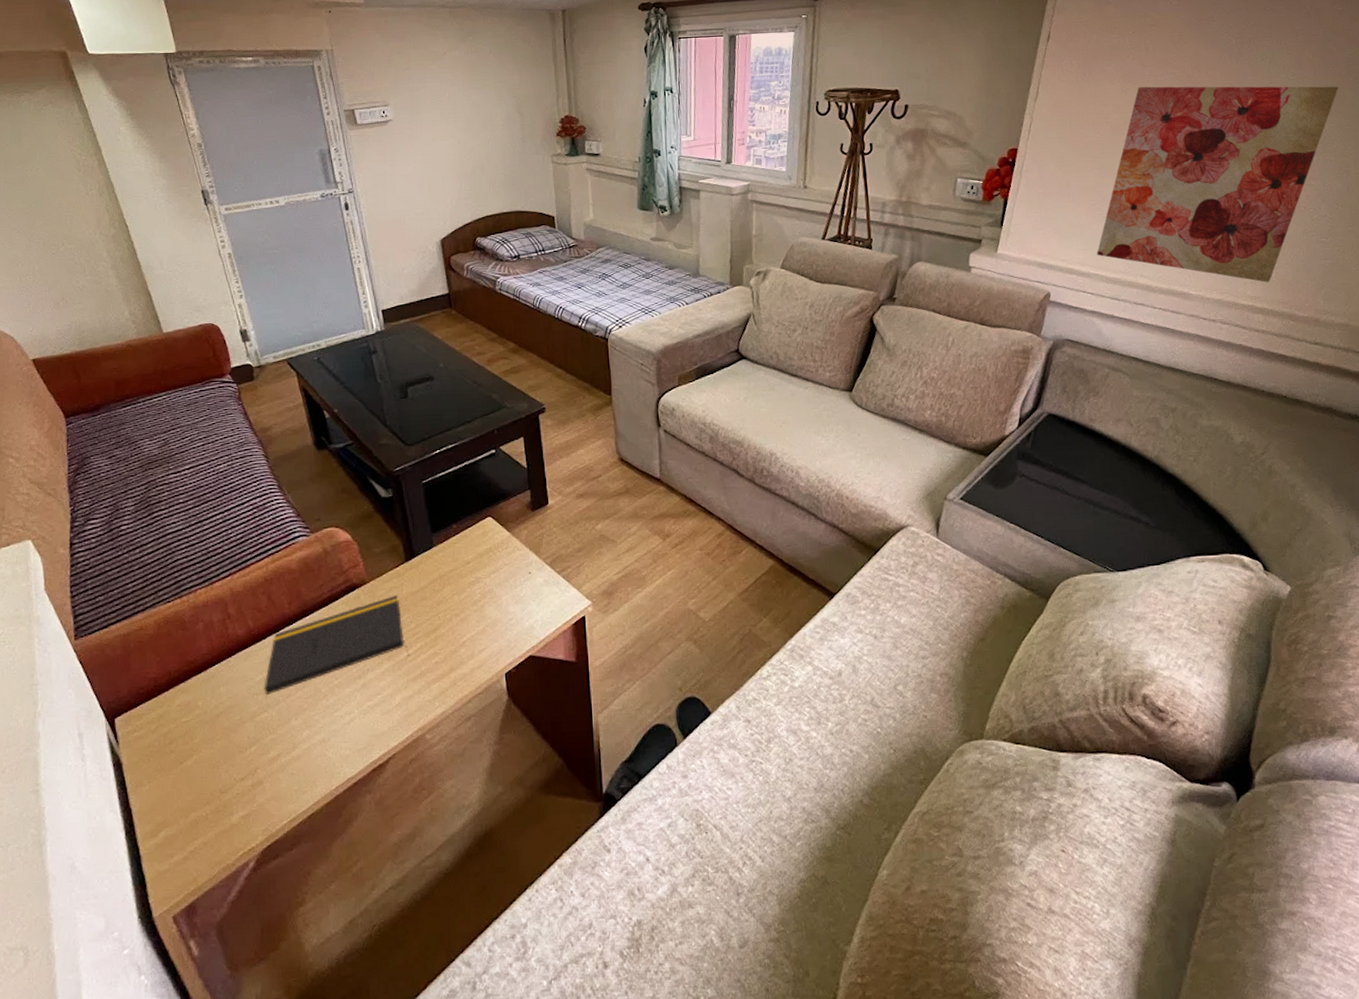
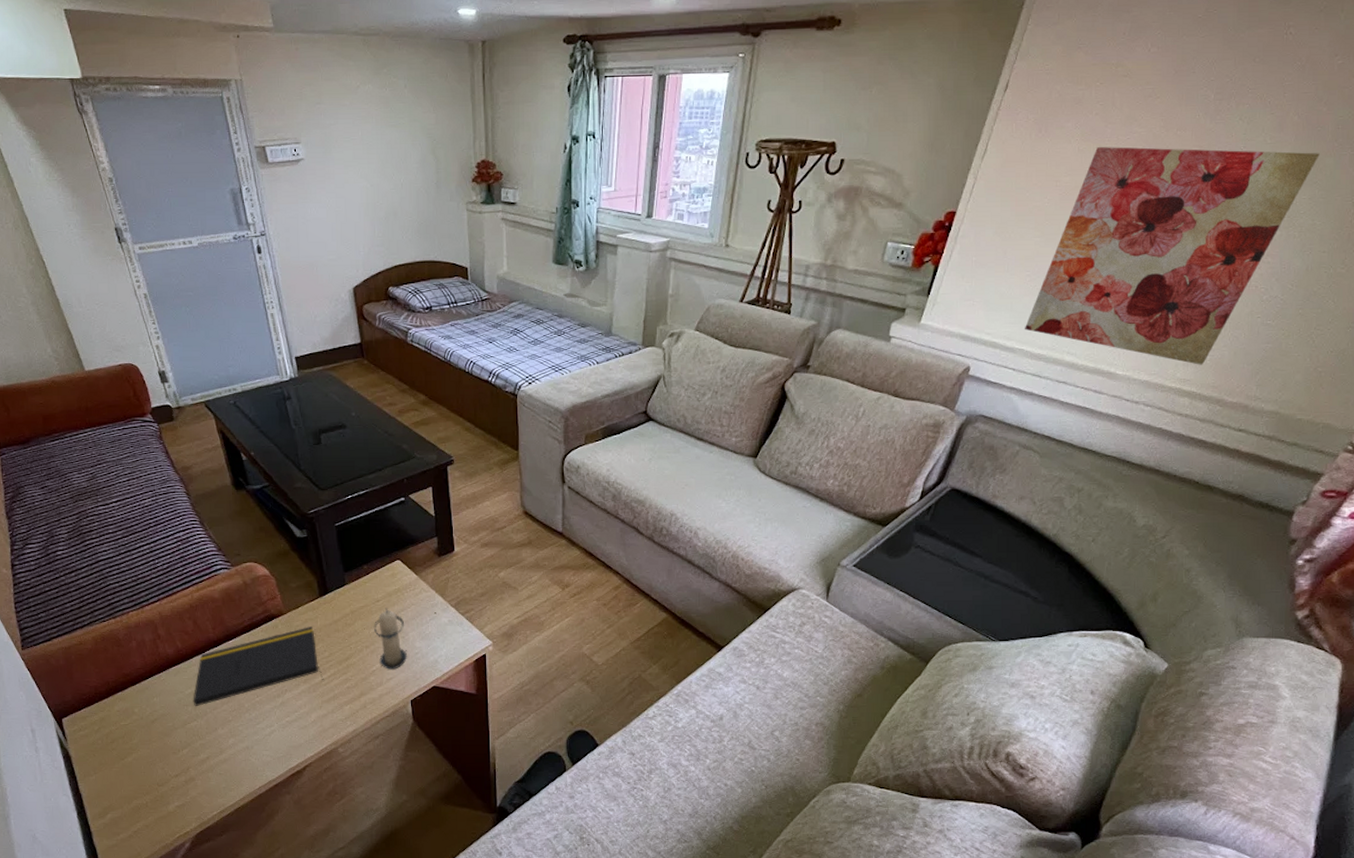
candle: none [464,570,501,639] -> present [374,608,408,670]

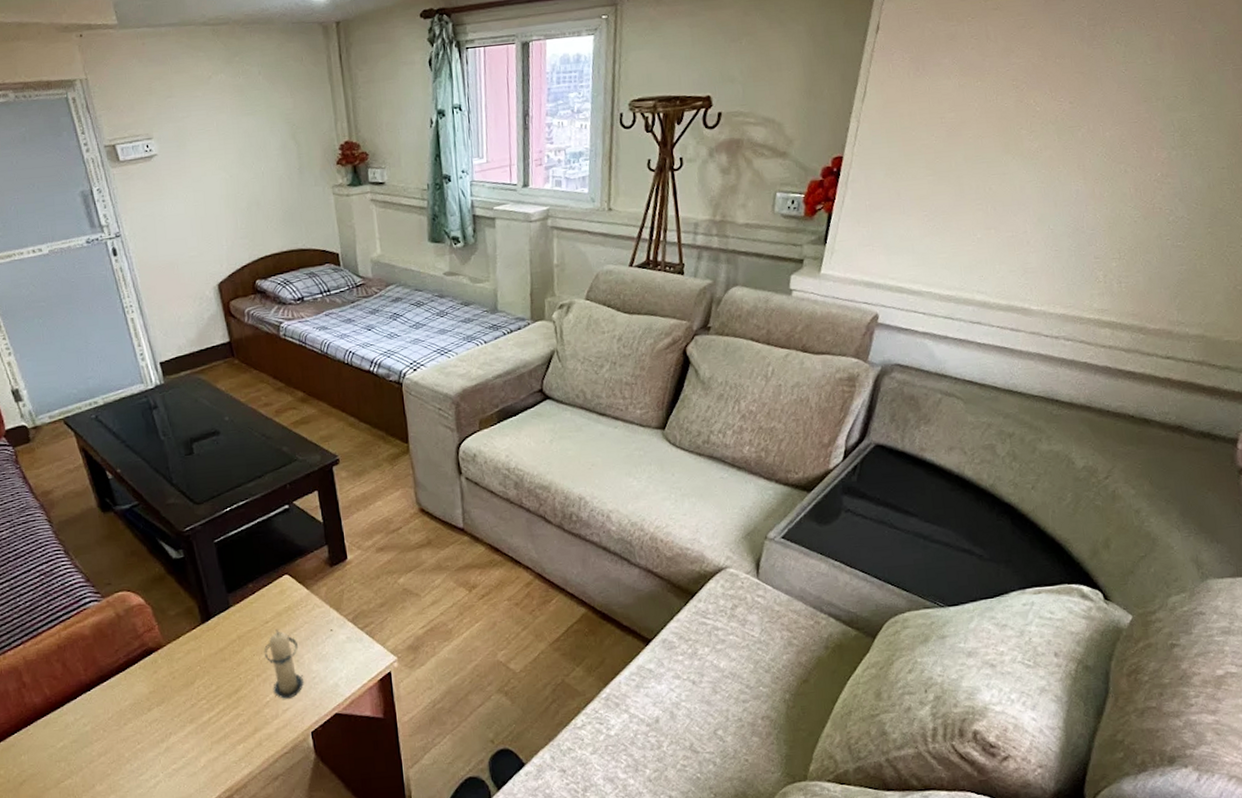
notepad: present [193,627,324,707] -> none [65,658,212,762]
wall art: present [1025,147,1320,365] -> none [929,70,1203,294]

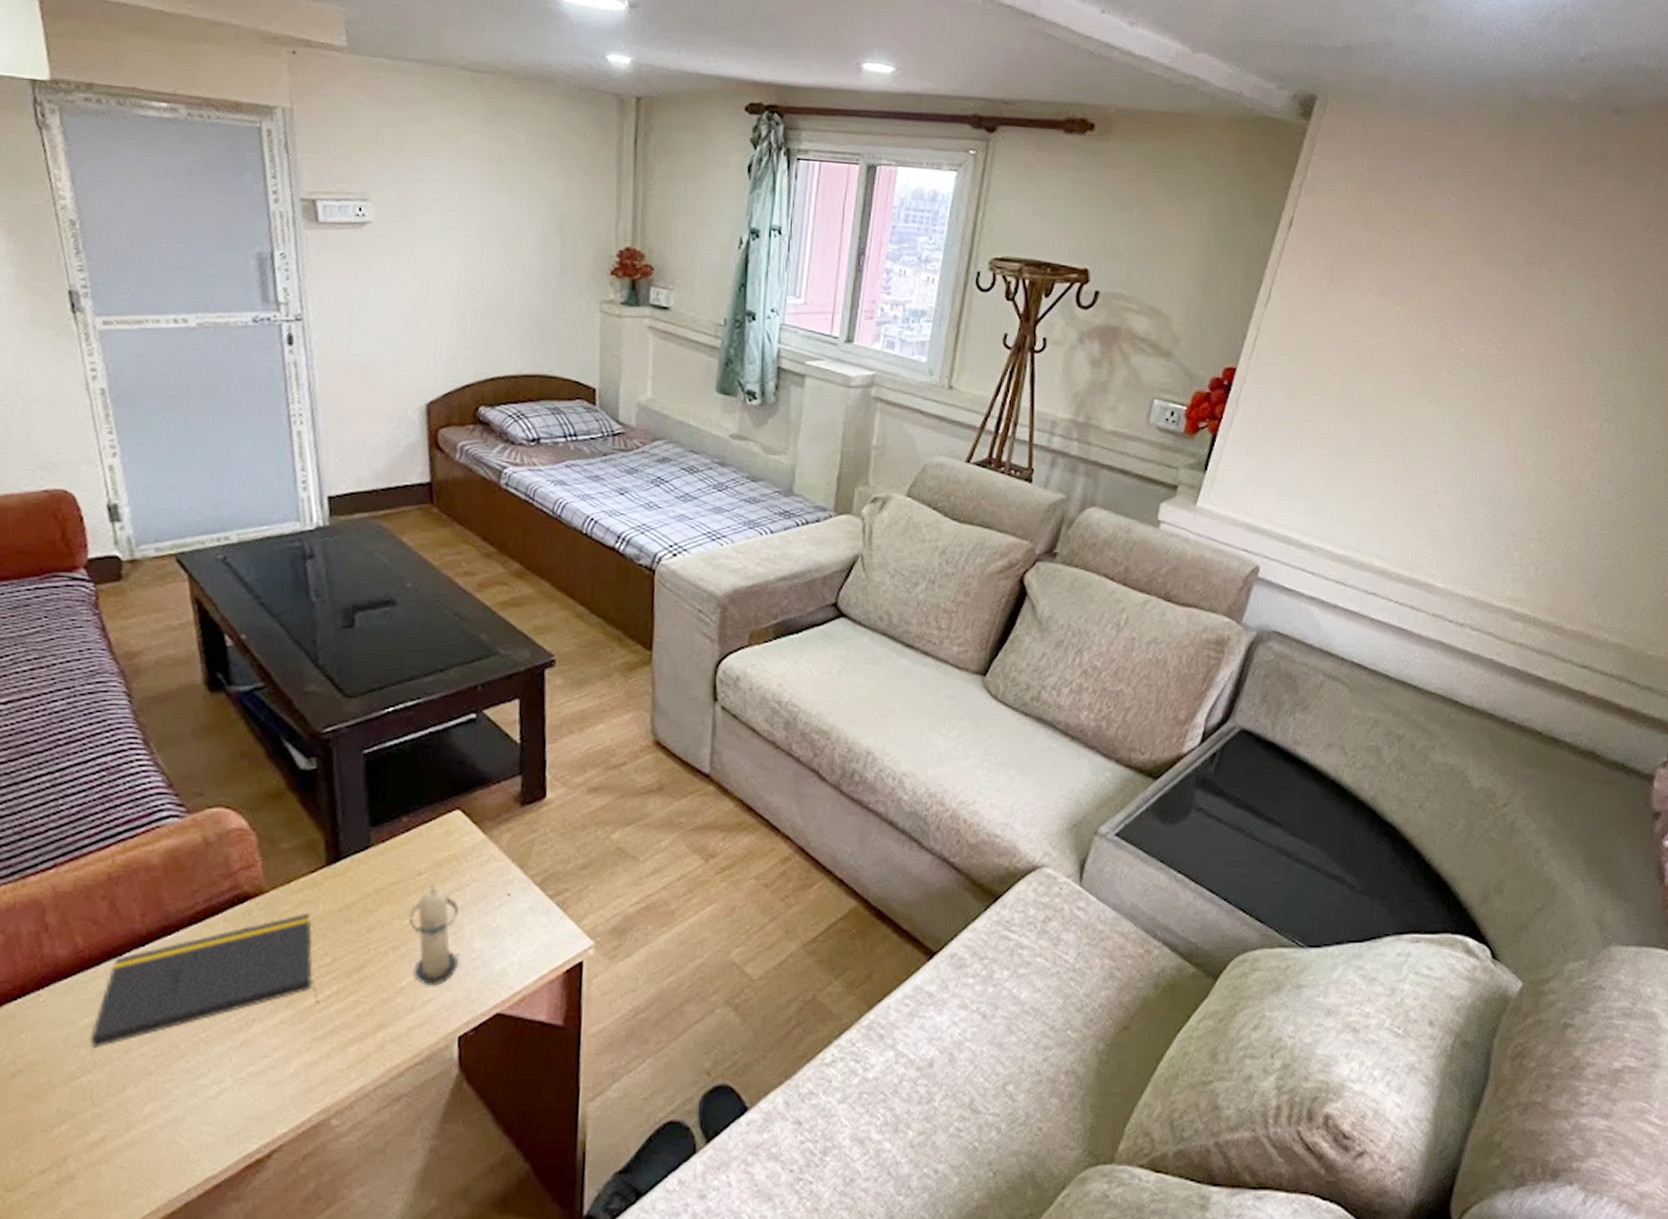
notepad: none [65,658,212,762] -> present [90,914,319,1049]

